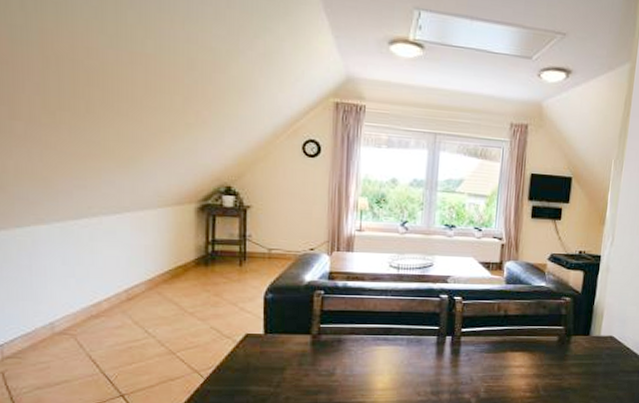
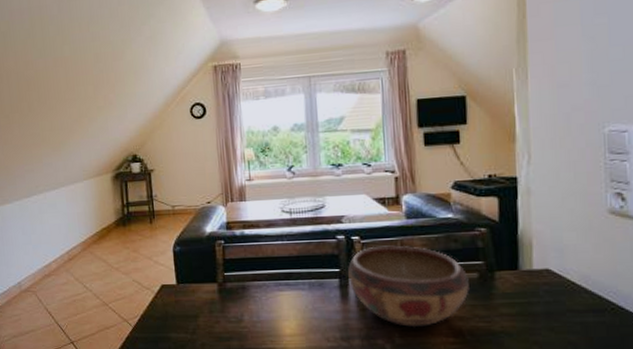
decorative bowl: none [446,307,550,384] -> present [348,245,469,328]

